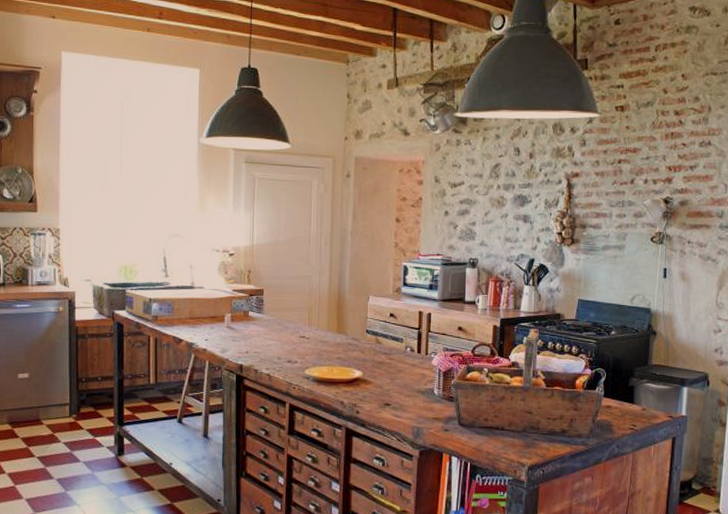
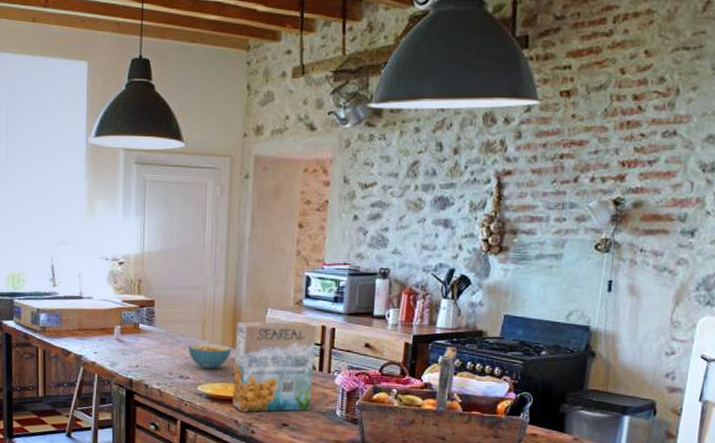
cereal bowl: none [296,329,336,354] -> present [188,343,231,370]
cereal box: none [338,308,414,393] -> present [232,322,316,412]

